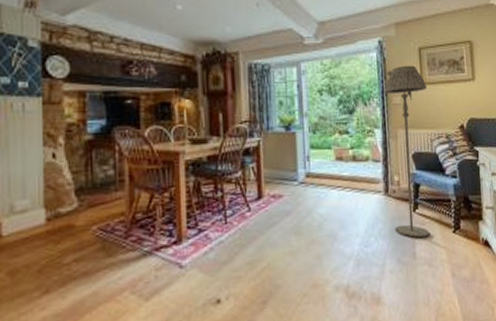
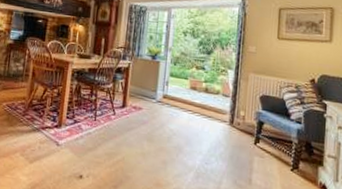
floor lamp: present [384,65,429,238] -> none [235,21,282,169]

